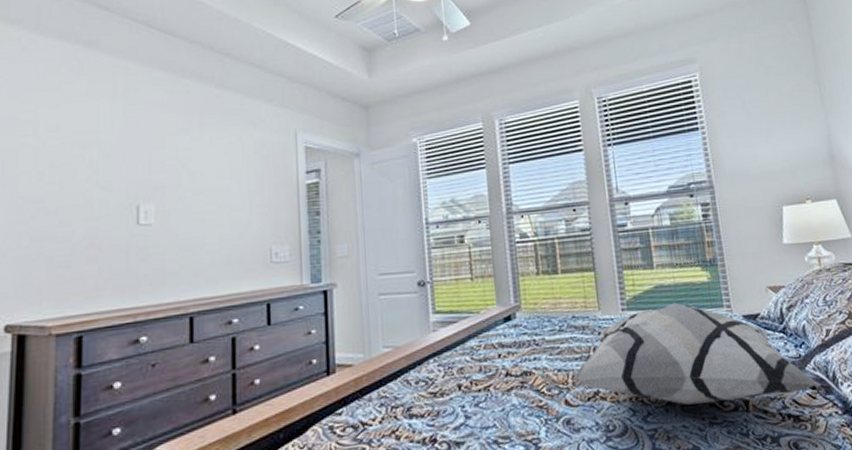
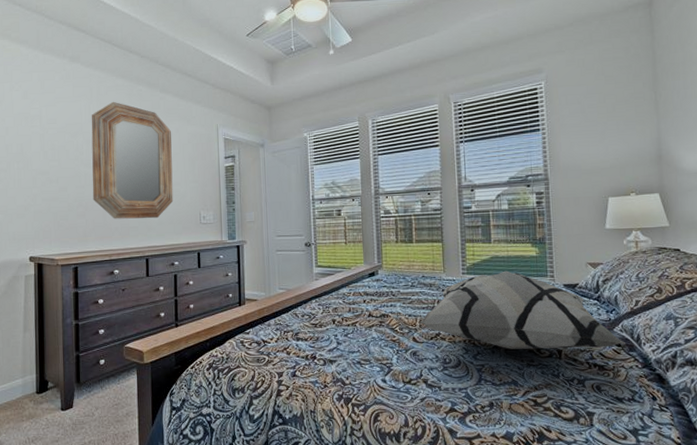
home mirror: none [110,100,232,263] -> present [91,101,174,219]

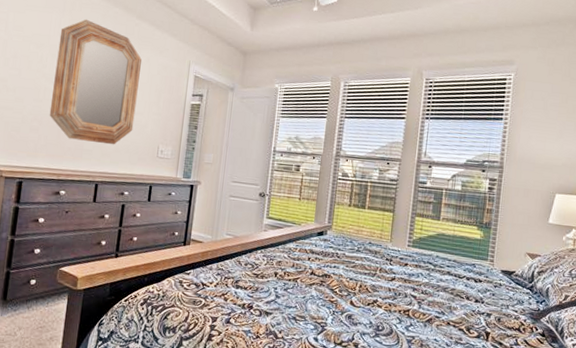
decorative pillow: present [419,270,626,349] -> none [359,249,550,336]

